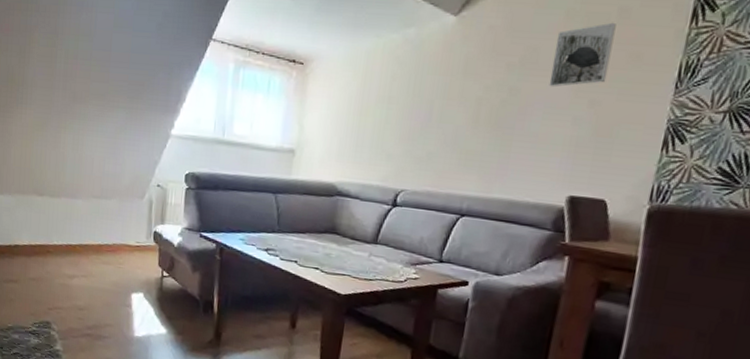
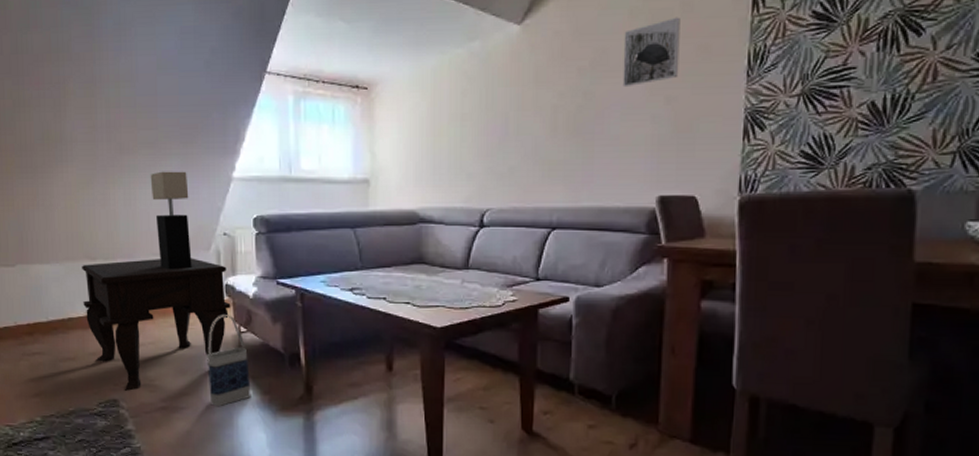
side table: none [28,198,157,316] -> present [82,258,231,391]
table lamp: none [97,121,131,213] -> present [150,171,192,270]
bag: none [129,258,167,341] -> present [207,315,251,407]

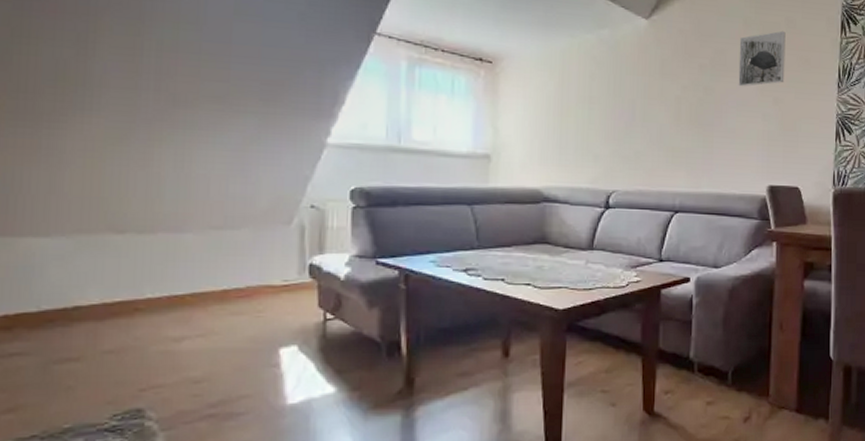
side table: present [82,258,231,391] -> none [100,233,316,397]
table lamp: present [150,171,192,270] -> none [214,130,267,247]
bag: present [207,315,251,407] -> none [278,299,336,410]

